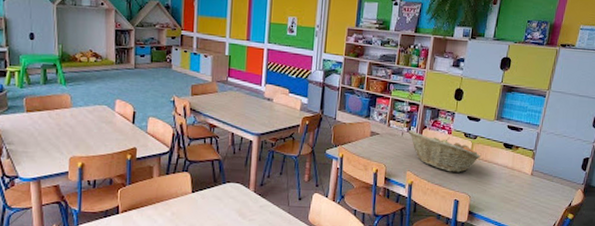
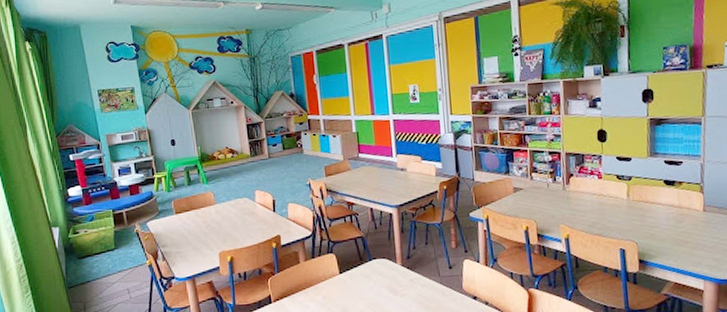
fruit basket: present [408,130,481,173] -> none [553,180,641,220]

